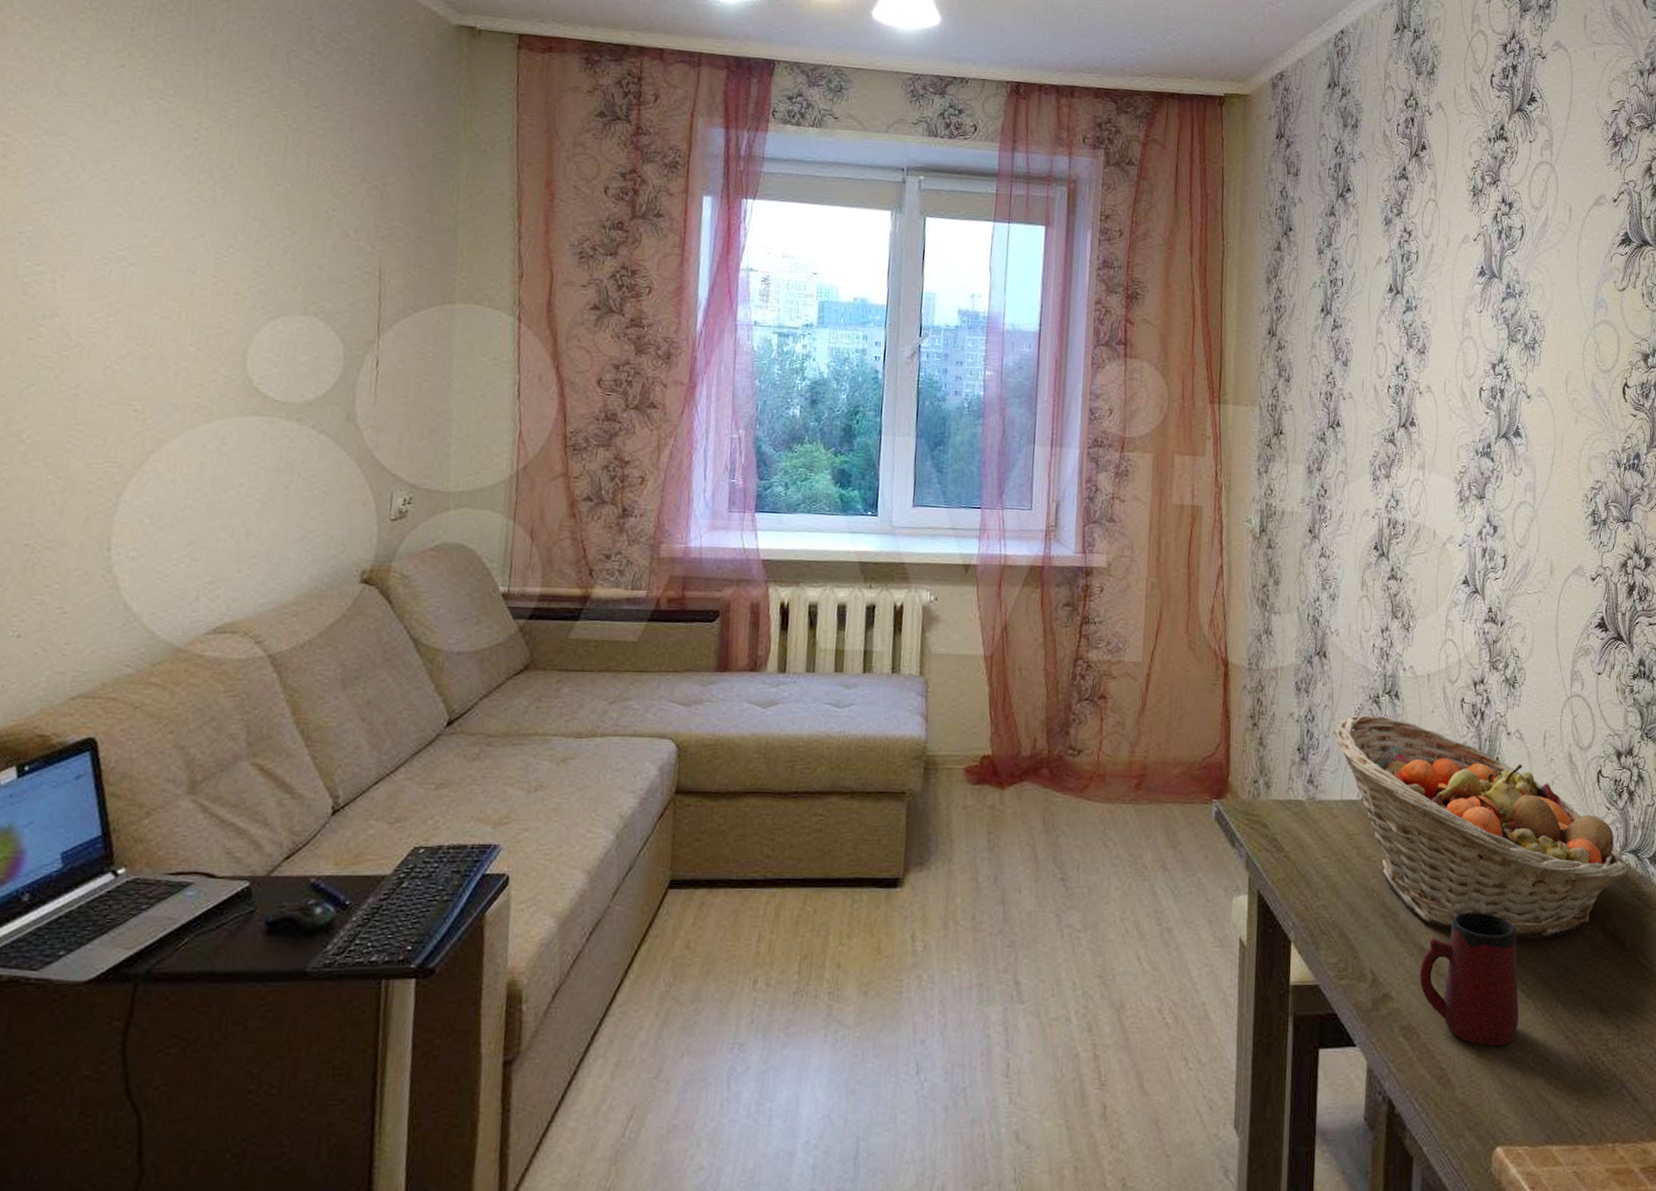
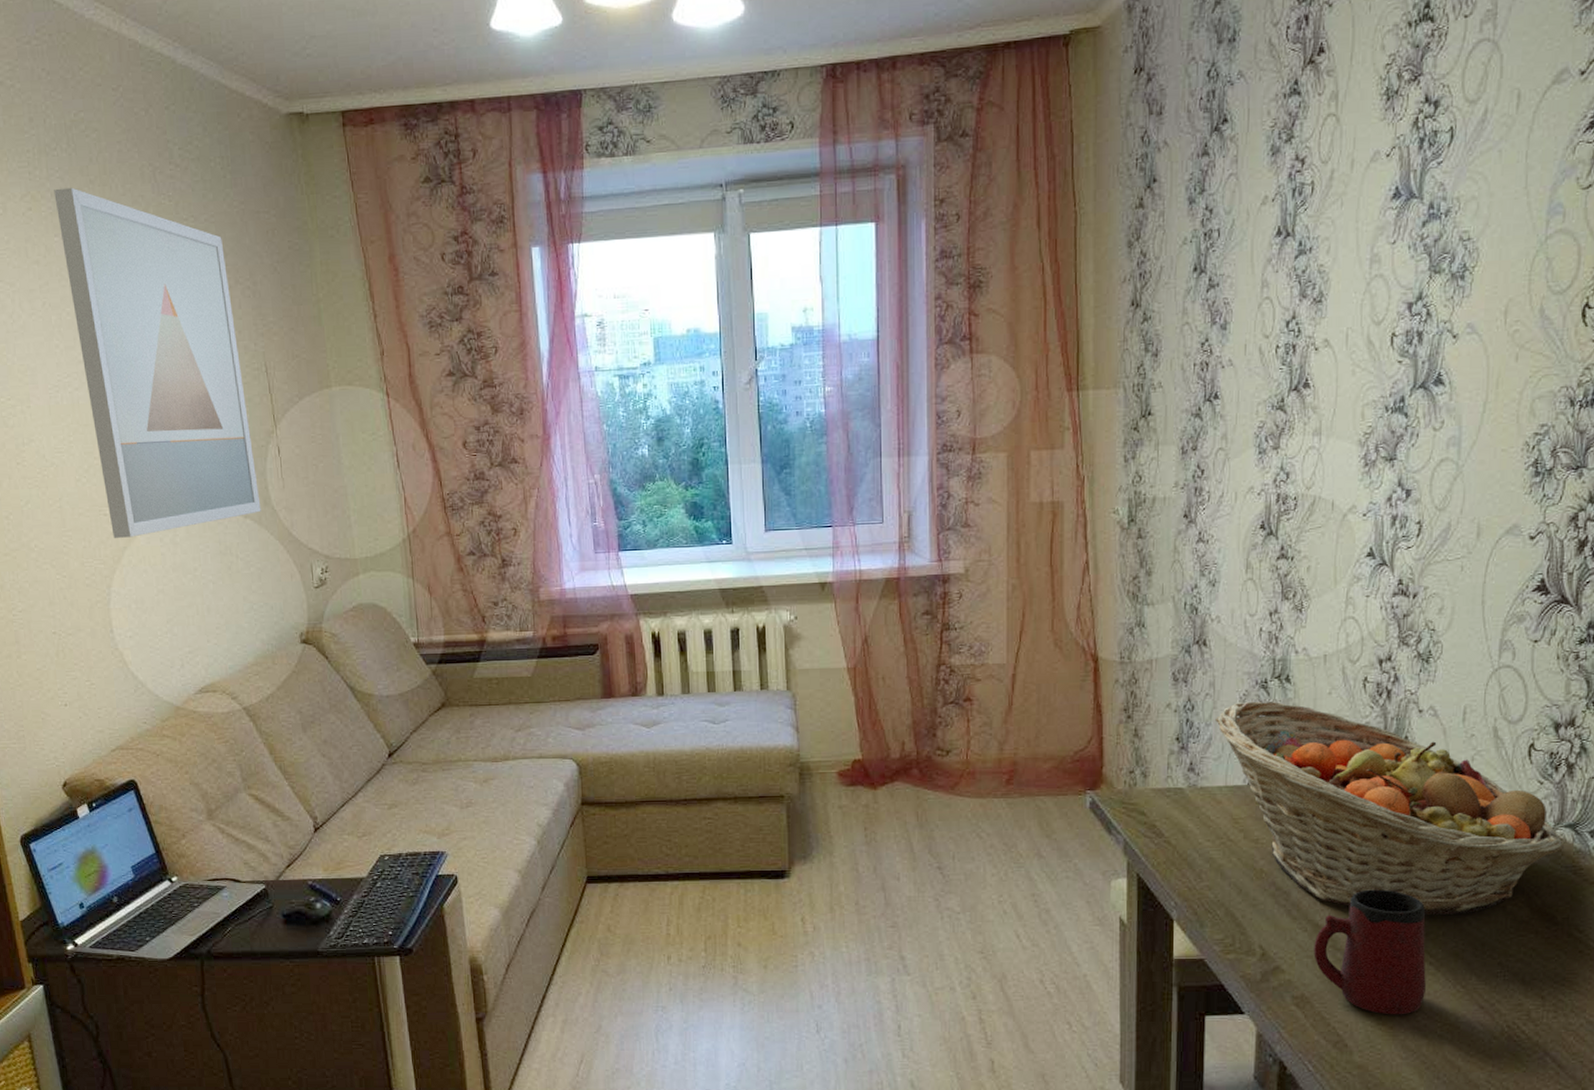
wall art: none [139,51,356,440] -> present [54,187,261,539]

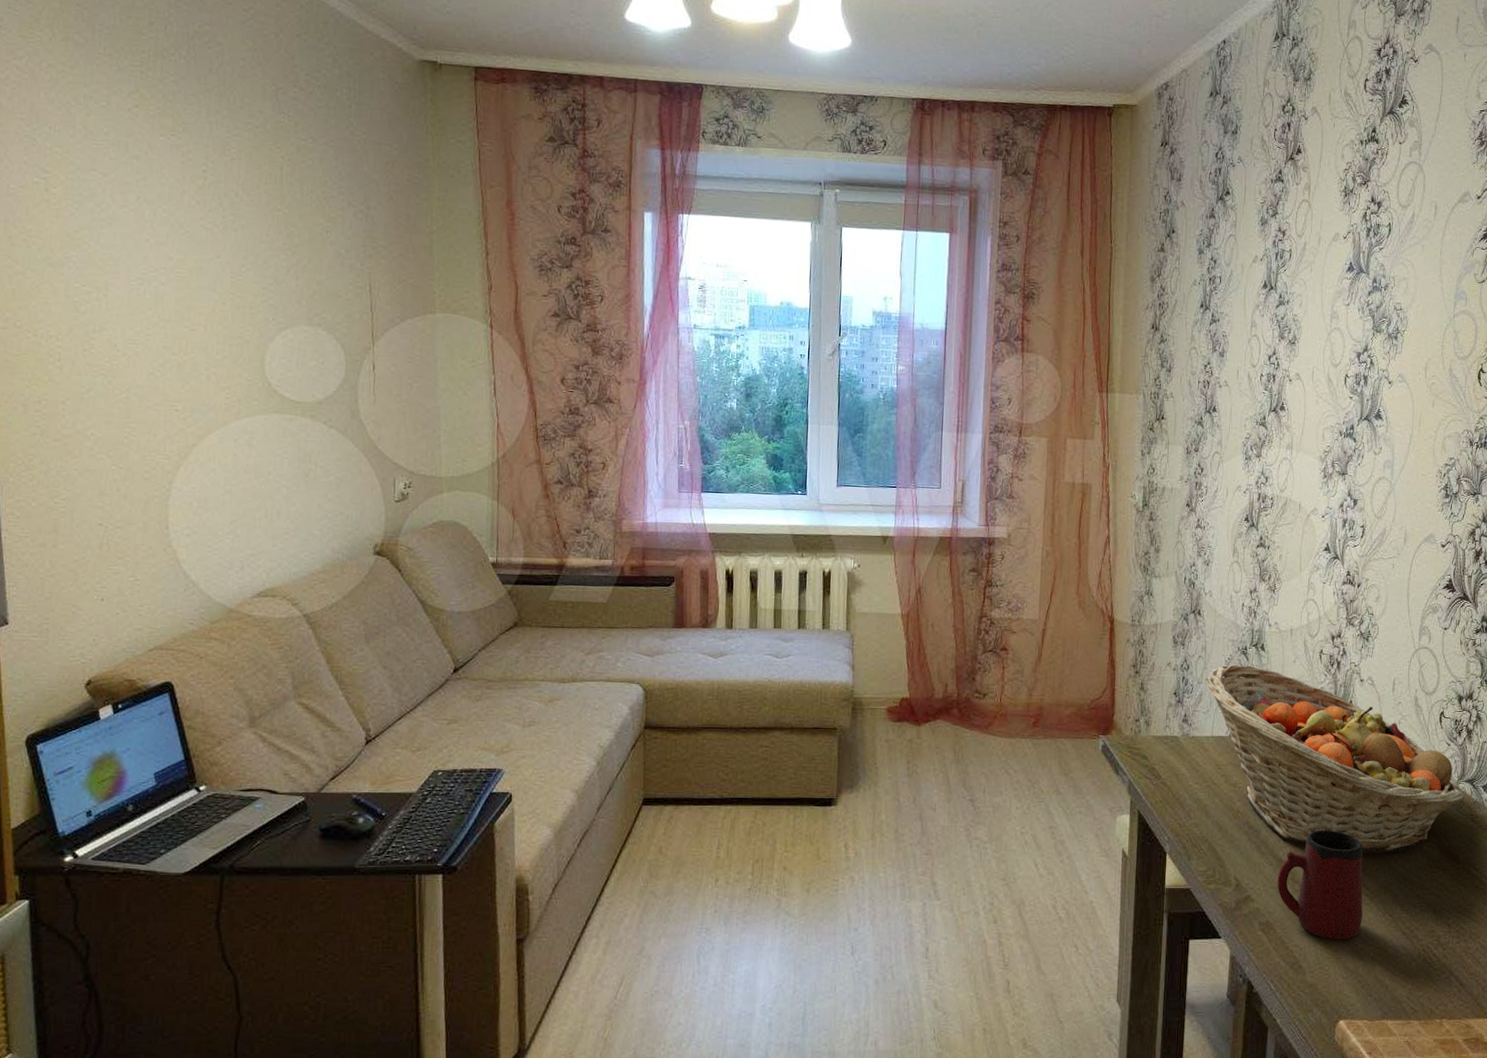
wall art: present [54,187,261,539] -> none [165,91,348,436]

